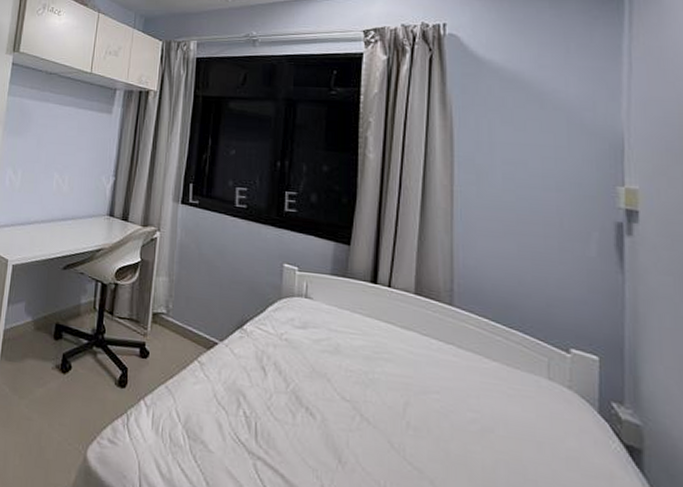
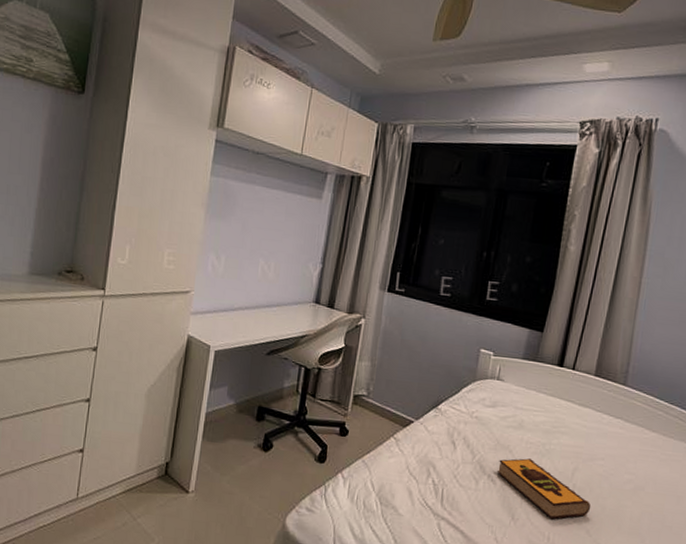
hardback book: none [315,389,432,465] -> present [496,458,591,520]

